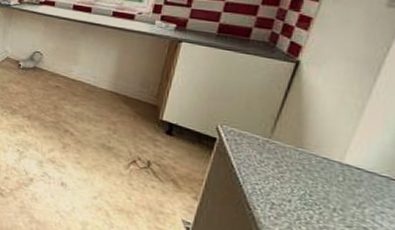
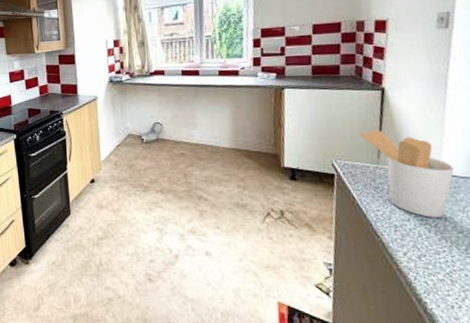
utensil holder: none [257,102,362,207] -> present [360,130,455,218]

